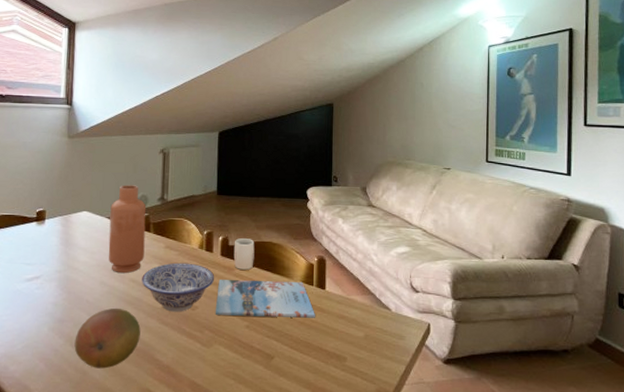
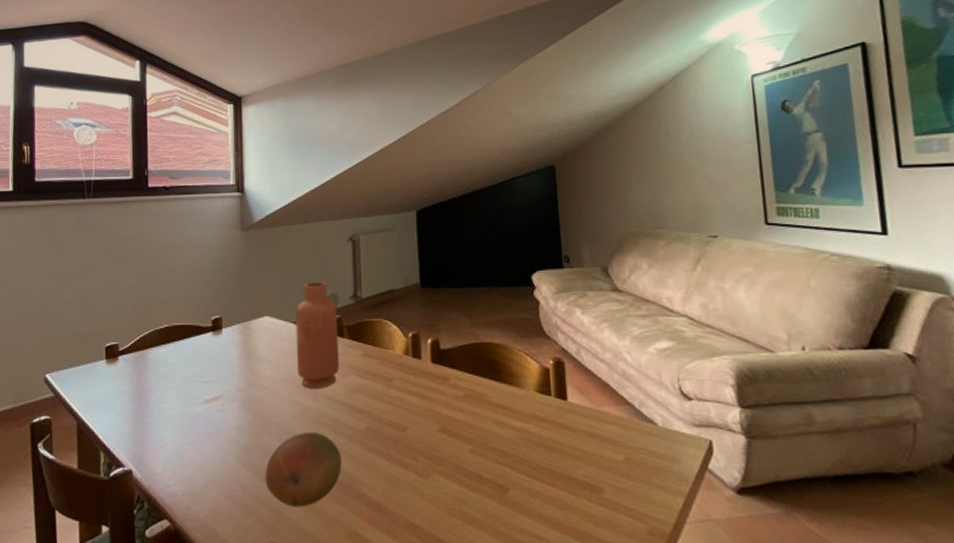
bowl: present [142,262,215,312] -> none [338,373,427,435]
magazine: present [216,280,315,318] -> none [430,391,557,438]
mug: present [233,238,255,270] -> none [446,340,474,379]

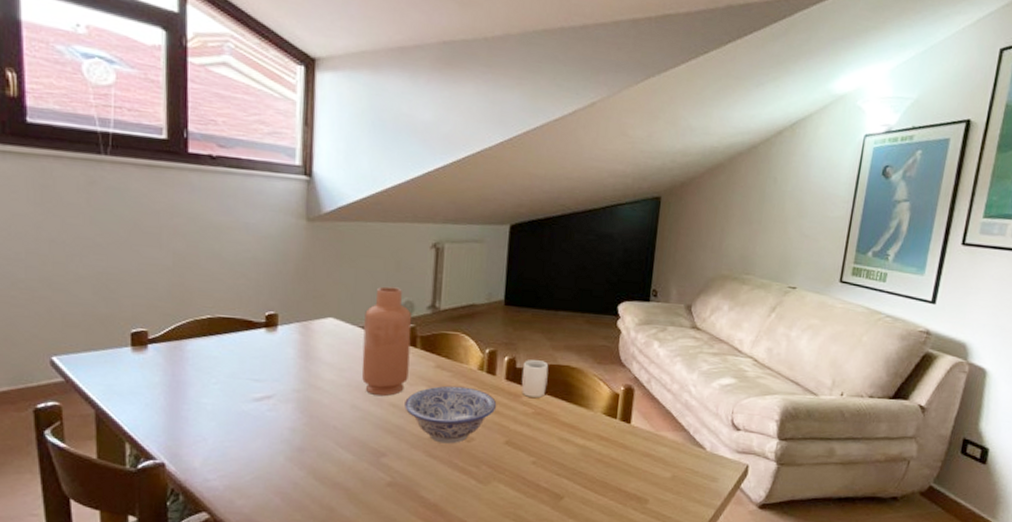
fruit: present [265,431,342,507] -> none [318,436,402,506]
bowl: none [338,373,427,435] -> present [404,385,497,444]
mug: none [446,340,474,379] -> present [521,360,549,398]

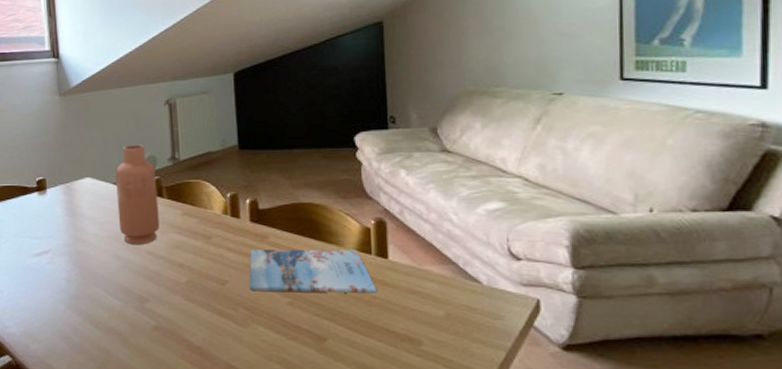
bowl: present [404,385,497,444] -> none [159,231,245,288]
magazine: none [496,408,616,456] -> present [249,249,377,293]
mug: present [521,360,549,398] -> none [265,200,292,237]

